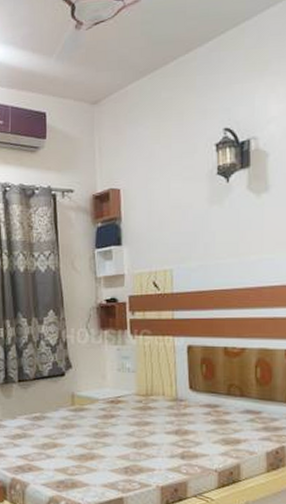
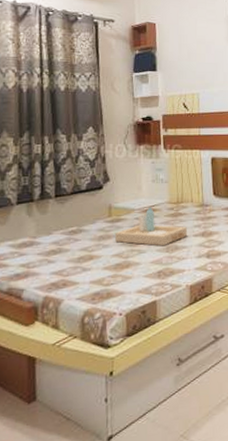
serving tray: none [78,398,159,441] -> present [114,207,188,246]

